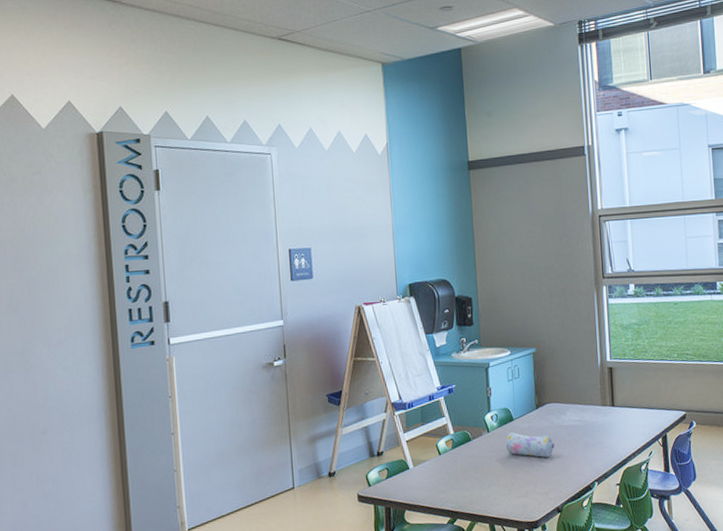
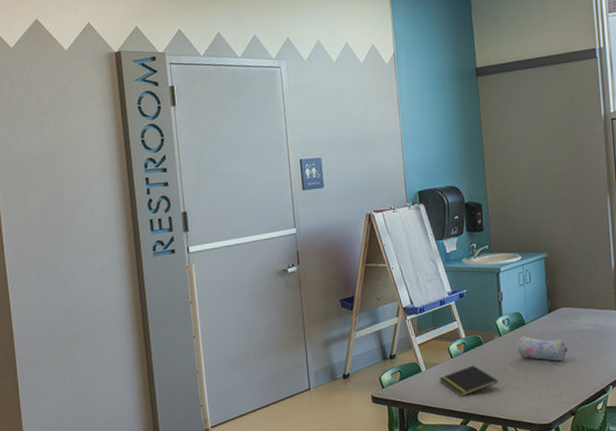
notepad: none [426,462,486,495] -> present [438,365,498,397]

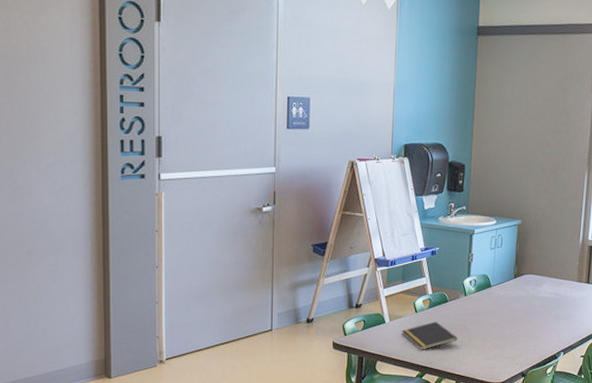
pencil case: present [517,336,568,362] -> none [480,298,527,325]

